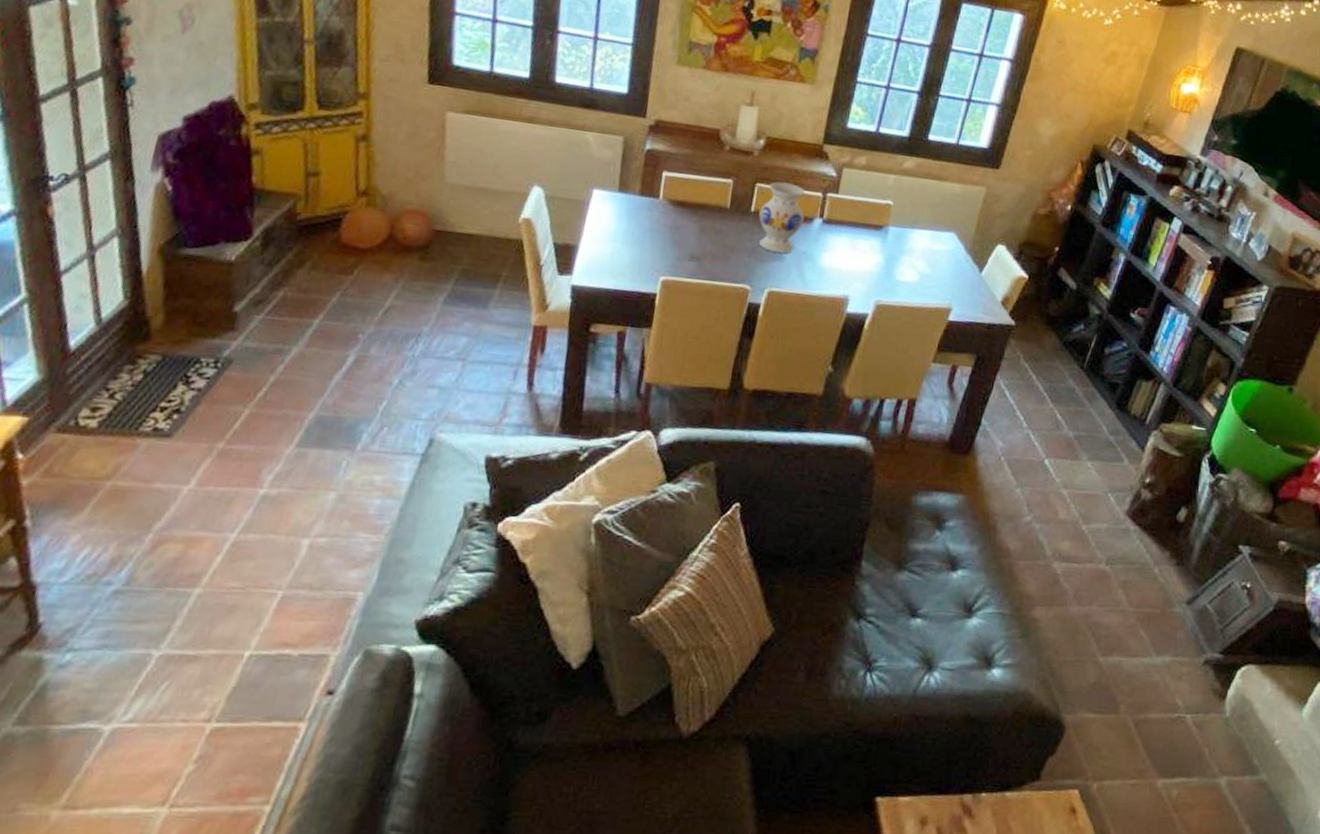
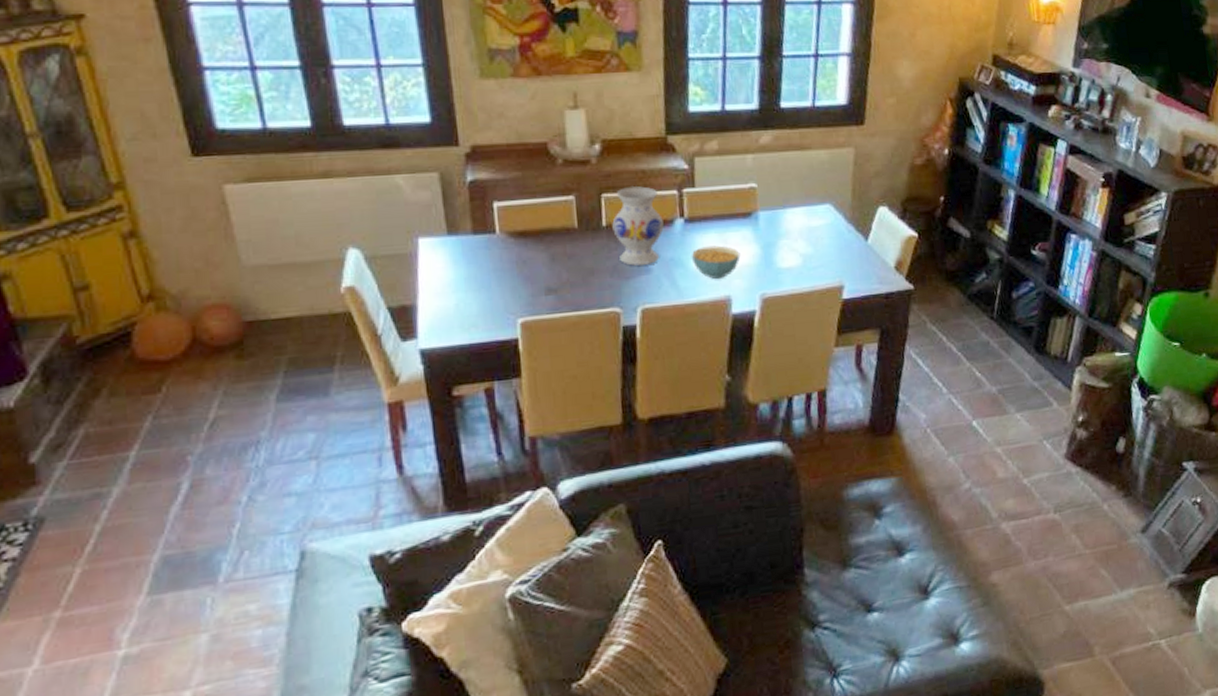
cereal bowl: none [821,247,866,279] -> present [691,245,741,279]

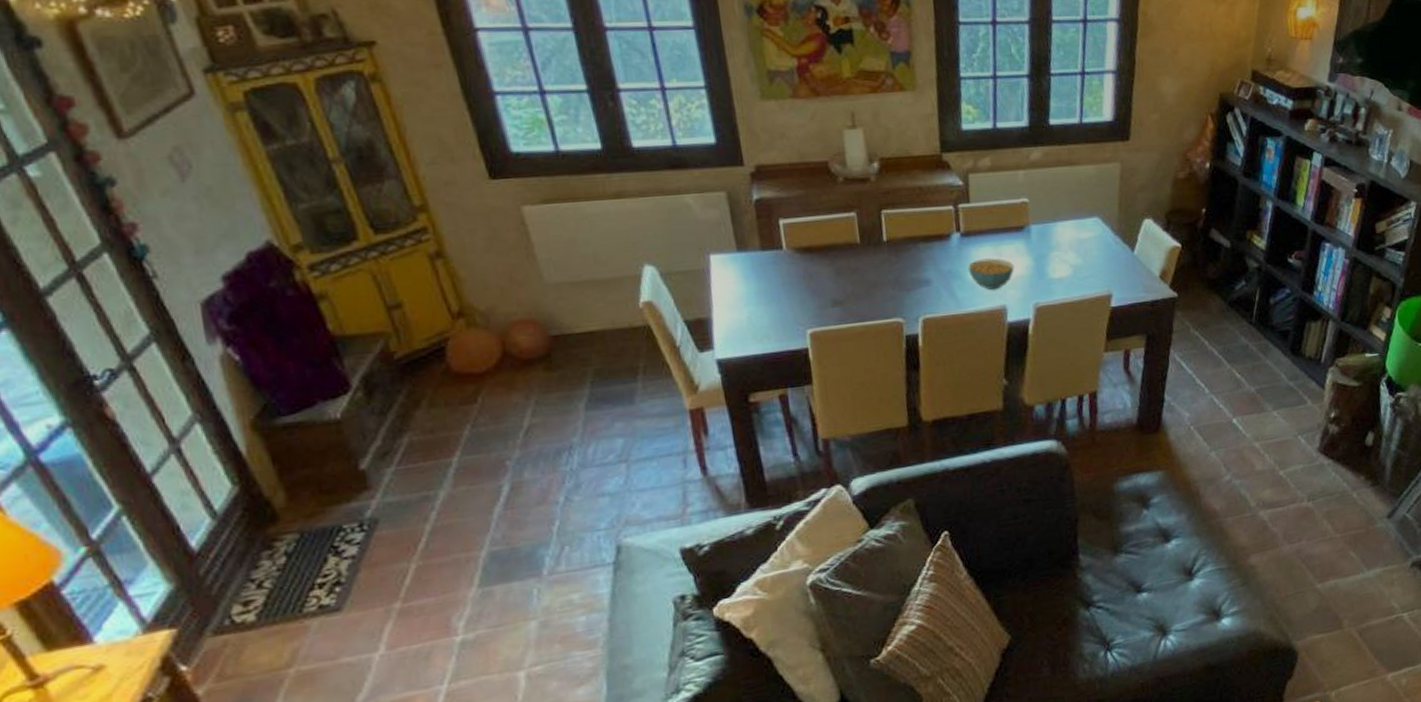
vase: present [612,186,664,266] -> none [892,202,942,278]

